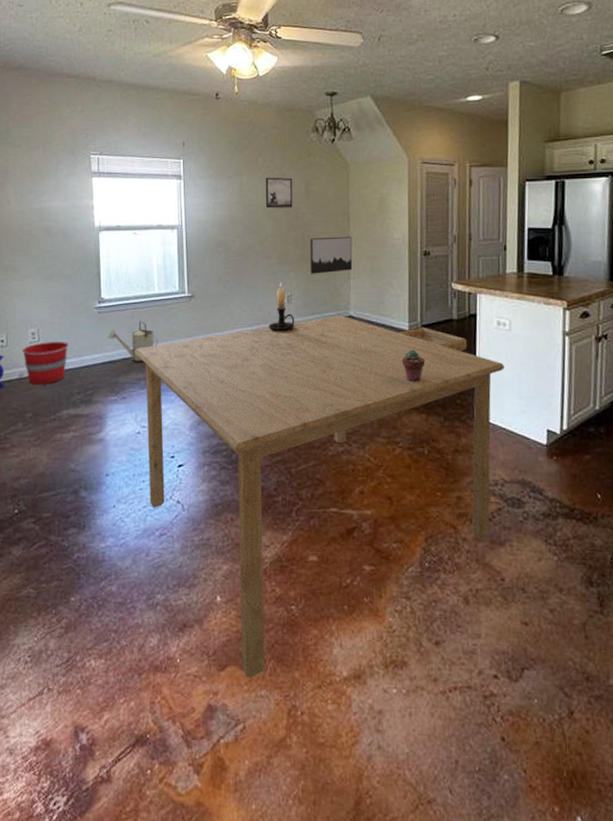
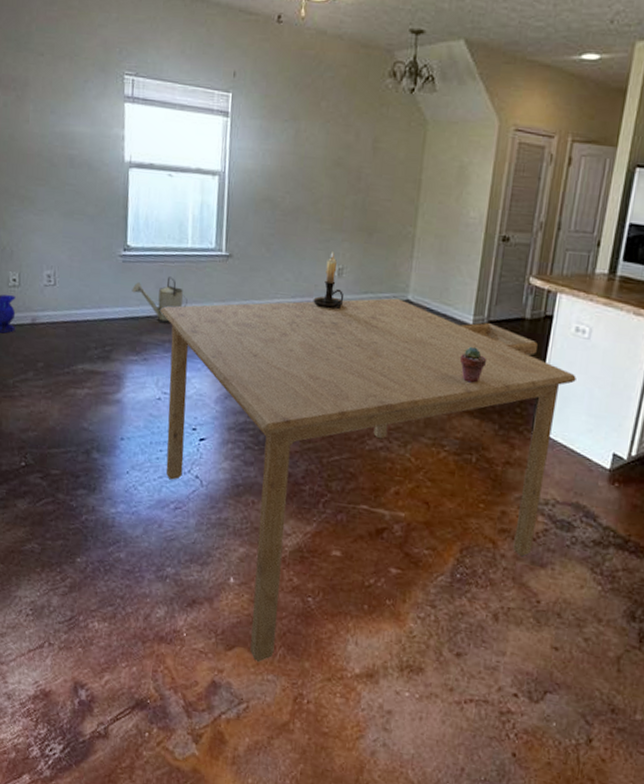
bucket: present [22,342,70,385] -> none [36,287,89,334]
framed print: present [265,177,293,209] -> none [324,126,359,167]
wall art: present [310,236,353,274] -> none [368,205,421,249]

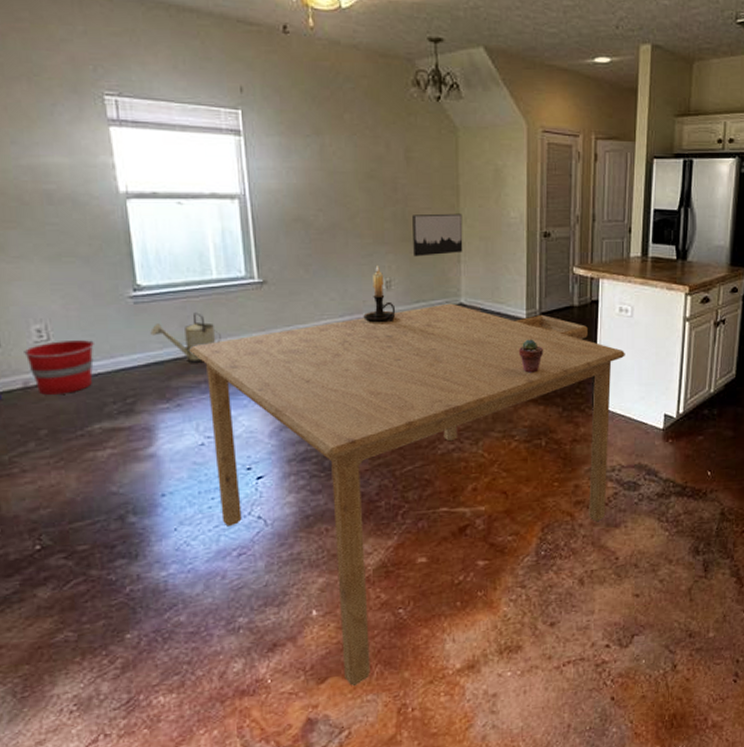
bucket: none [36,287,89,334] -> present [24,340,96,395]
wall art: none [368,205,421,249] -> present [412,213,463,257]

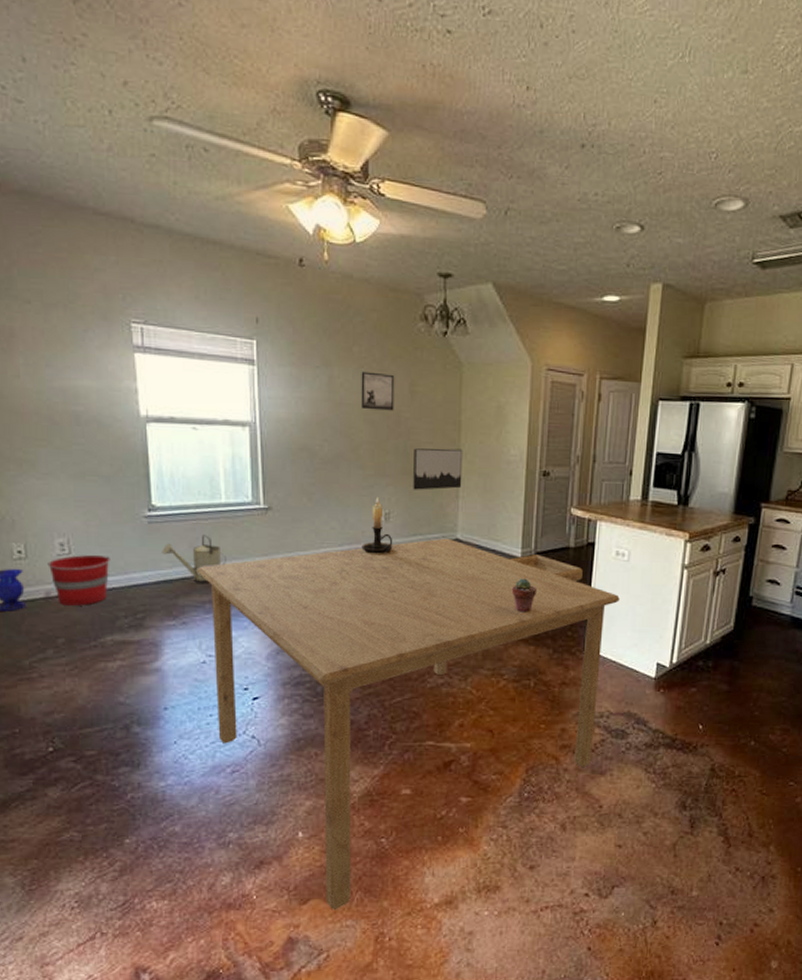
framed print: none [354,139,390,178] -> present [360,371,395,411]

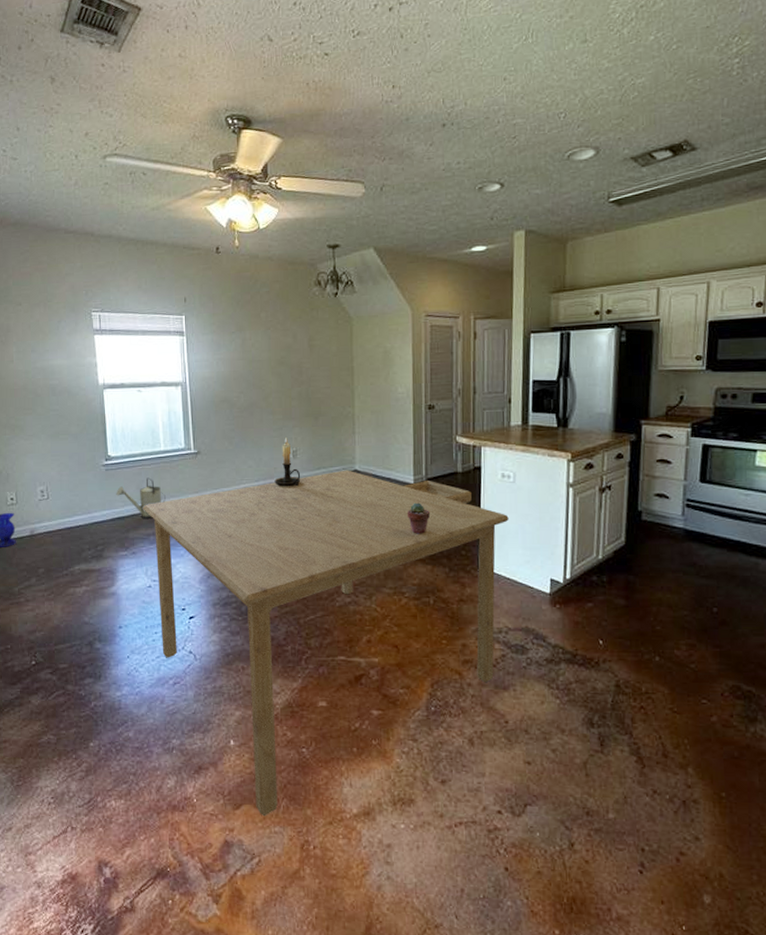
bucket: present [47,555,112,606] -> none [32,499,79,541]
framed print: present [360,371,395,411] -> none [268,332,297,364]
wall art: present [413,448,463,490] -> none [315,391,357,429]

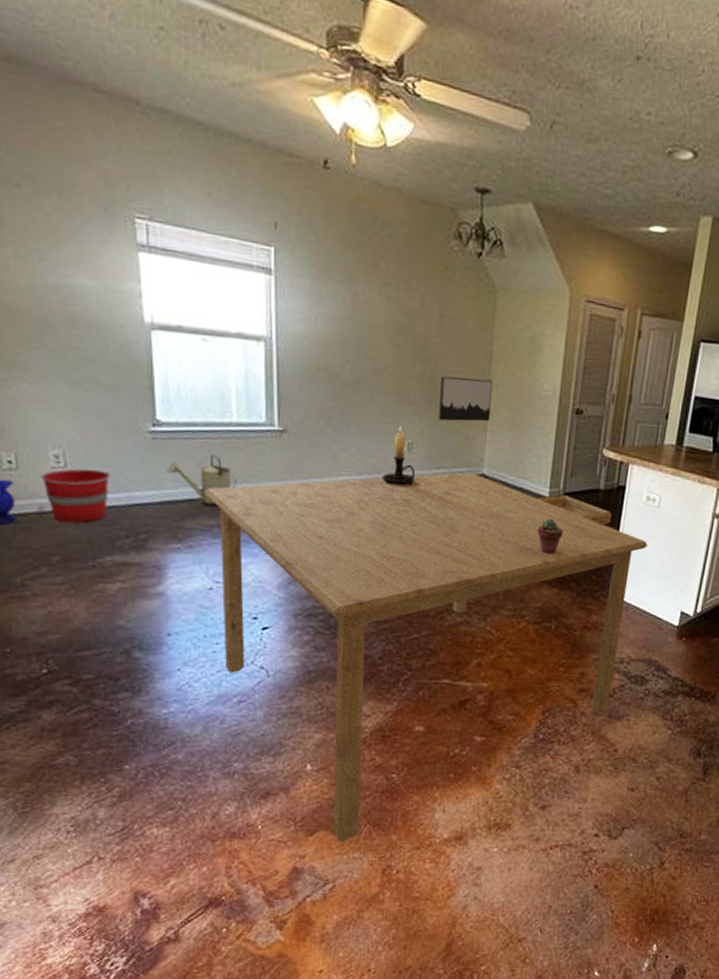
bucket: none [32,499,79,541] -> present [41,469,112,523]
wall art: none [315,391,357,429] -> present [439,376,493,422]

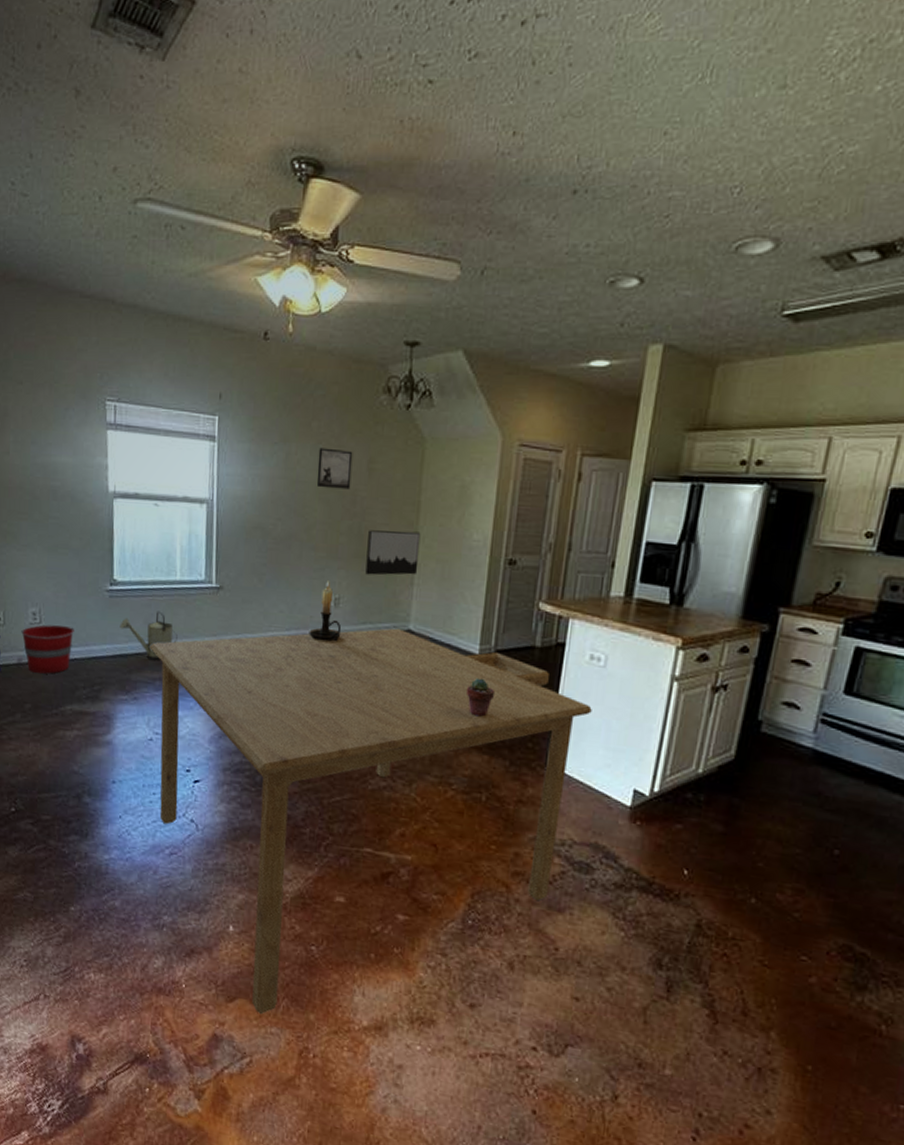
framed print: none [386,289,424,335] -> present [316,447,353,490]

